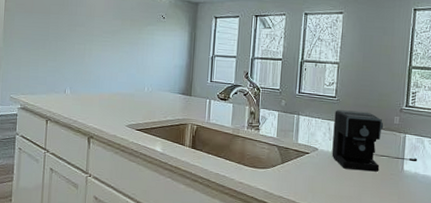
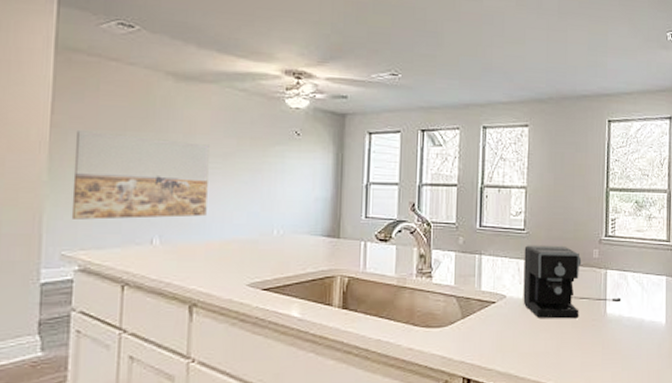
wall art: none [16,13,103,76] -> present [71,131,210,220]

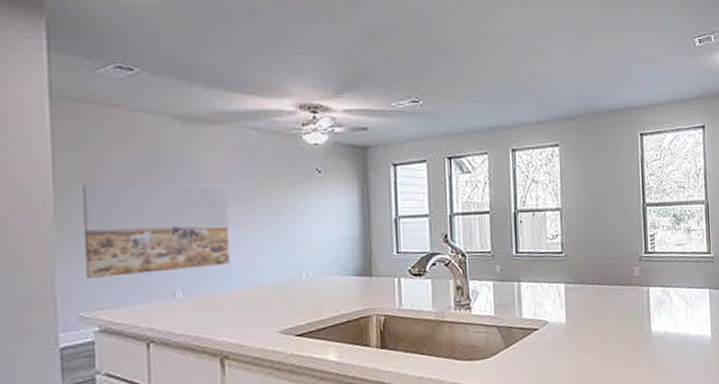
coffee maker: present [523,245,622,319] -> none [563,266,666,342]

